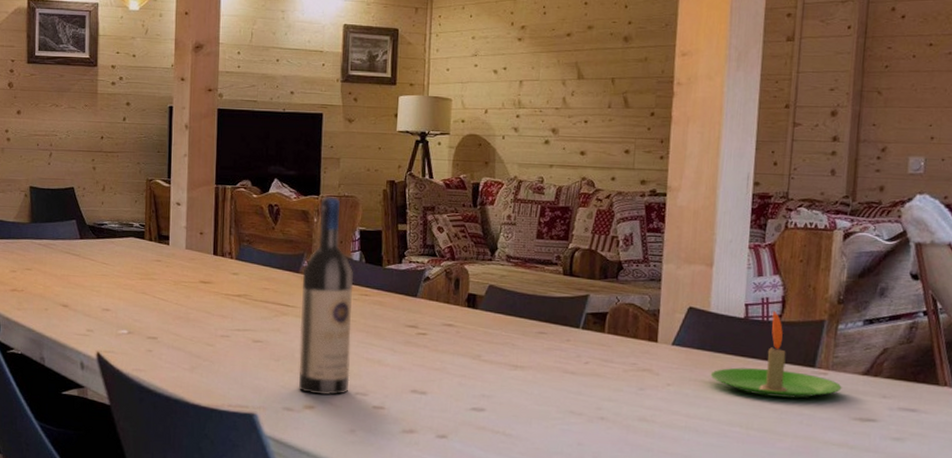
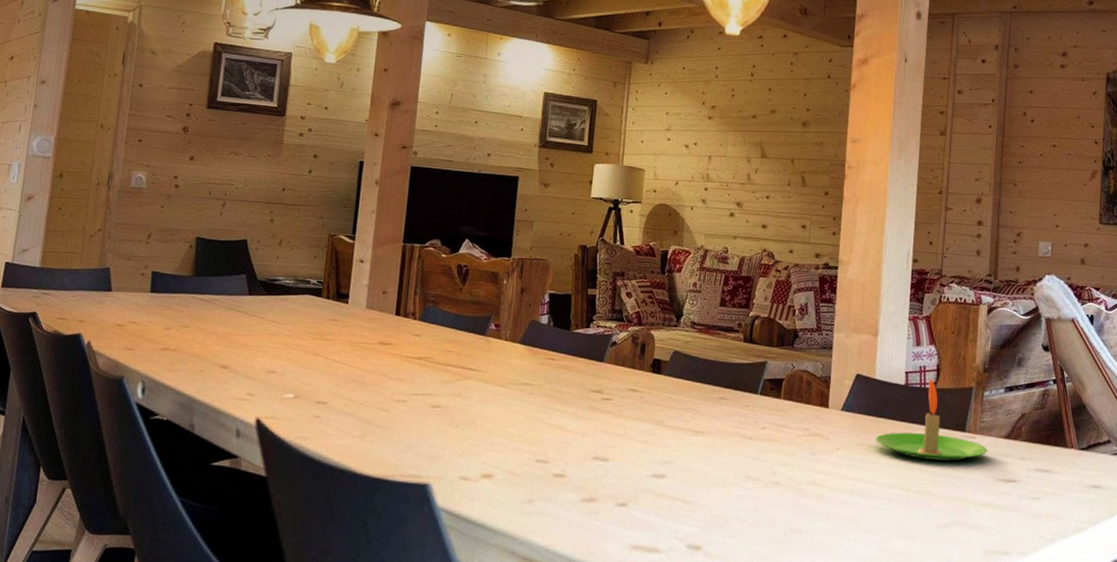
wine bottle: present [298,196,354,395] -> none [477,259,541,463]

